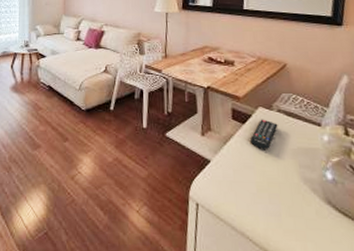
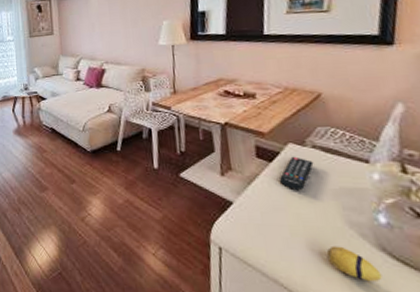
decorative egg: none [285,200,328,232] -> present [326,245,383,282]

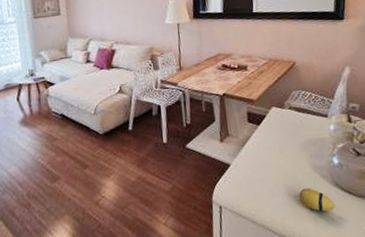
remote control: present [280,156,314,191] -> none [266,117,290,147]

